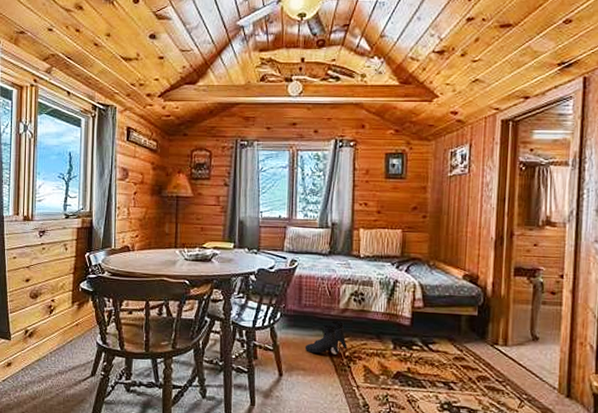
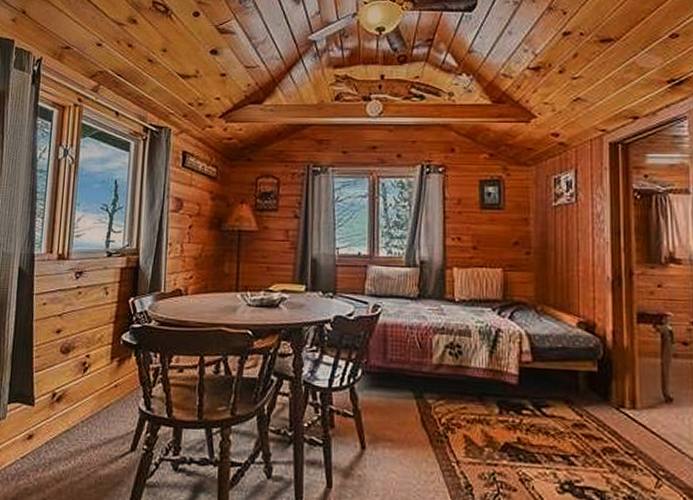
boots: present [304,321,348,355] -> none [392,379,444,422]

